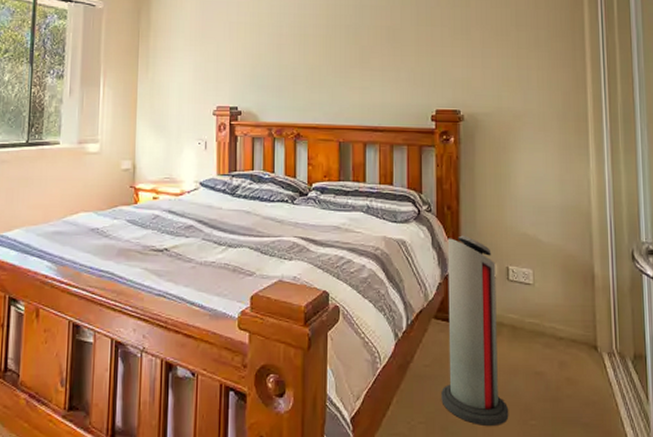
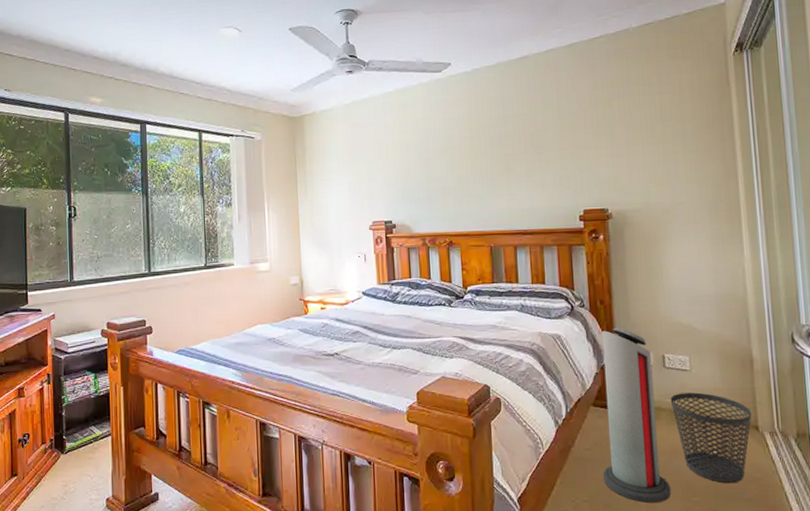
wastebasket: none [512,308,592,407] -> present [670,392,752,484]

